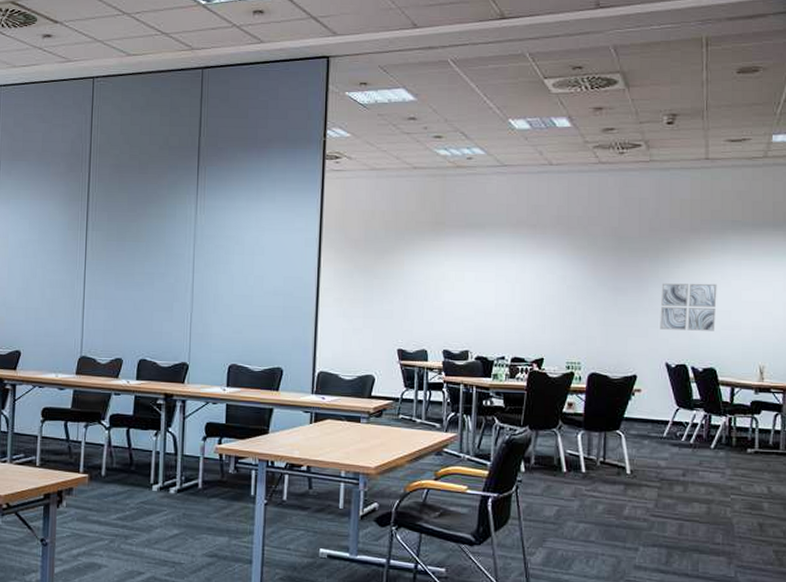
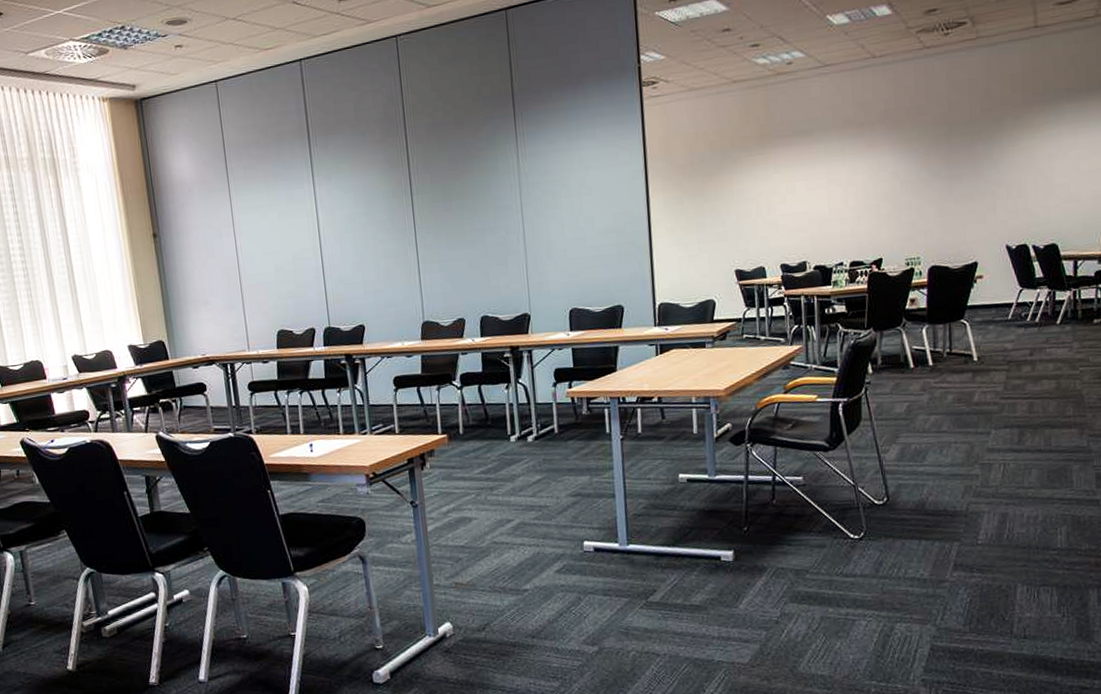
wall art: present [660,283,717,331] -> none [997,157,1055,212]

